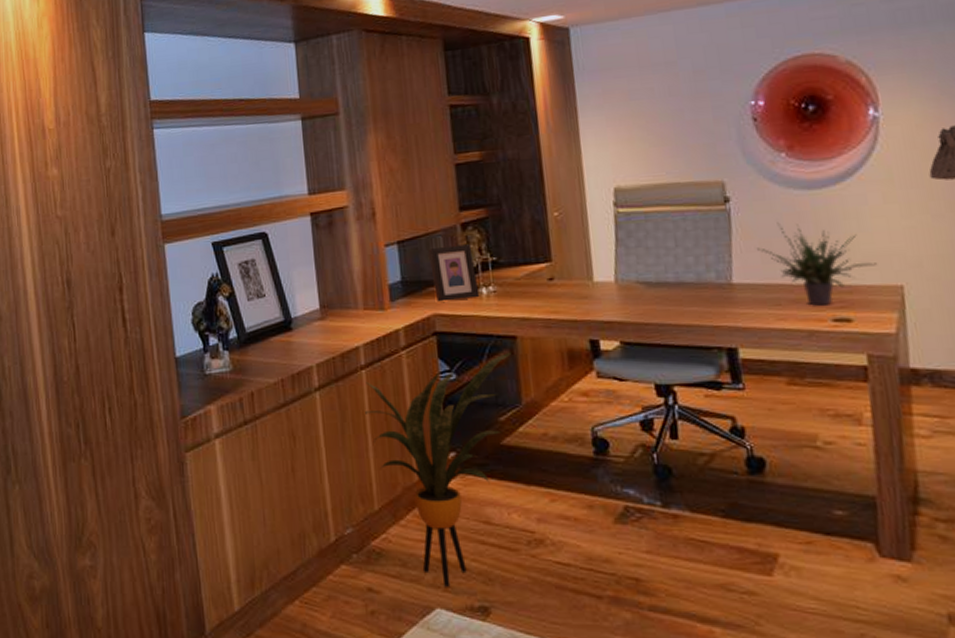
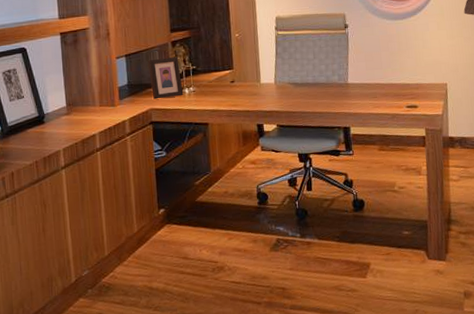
house plant: present [365,351,513,587] -> none [99,134,206,307]
potted plant: present [757,222,878,306] -> none [364,42,433,97]

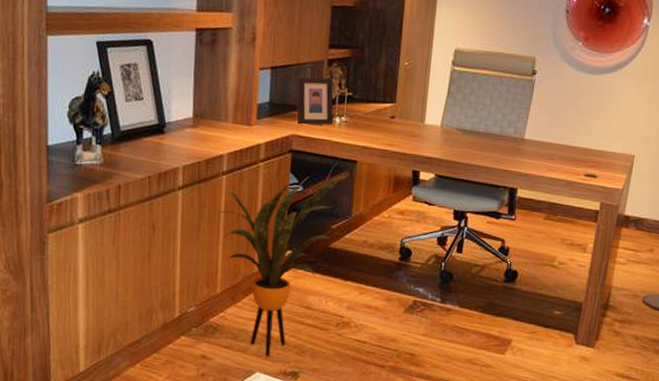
house plant: none [99,134,206,307] -> present [221,173,352,356]

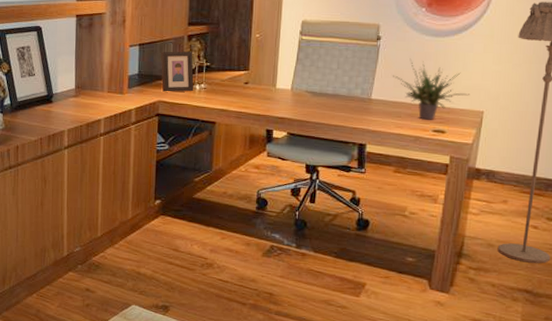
house plant: present [221,173,352,356] -> none [100,133,211,291]
potted plant: none [547,96,623,164] -> present [393,58,471,120]

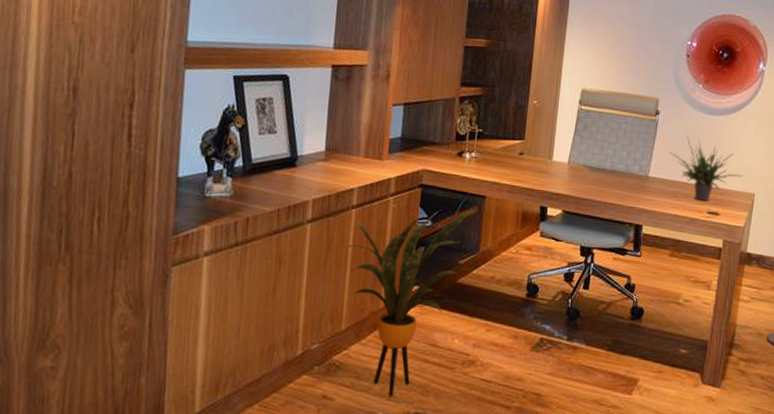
house plant: none [100,133,211,291] -> present [349,208,481,396]
picture frame: present [161,51,194,92] -> none [427,113,465,161]

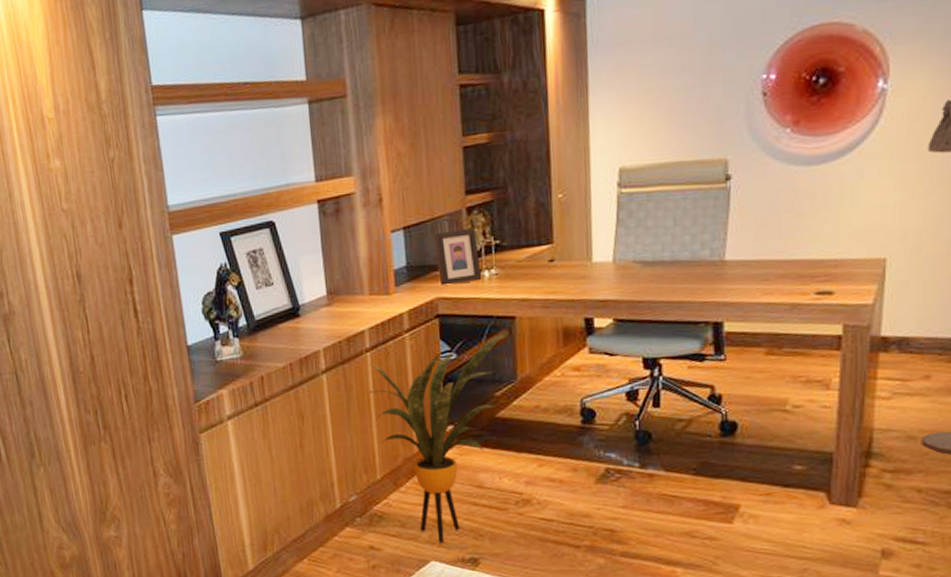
picture frame: none [427,113,465,161] -> present [434,228,482,286]
potted plant: present [670,135,743,201] -> none [752,199,865,280]

